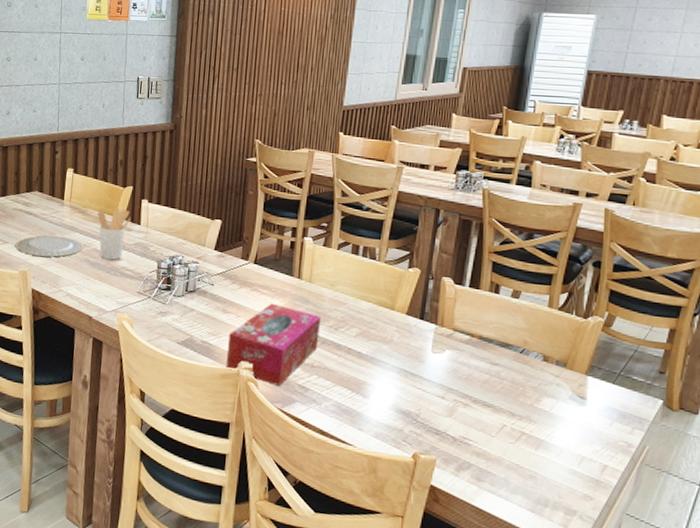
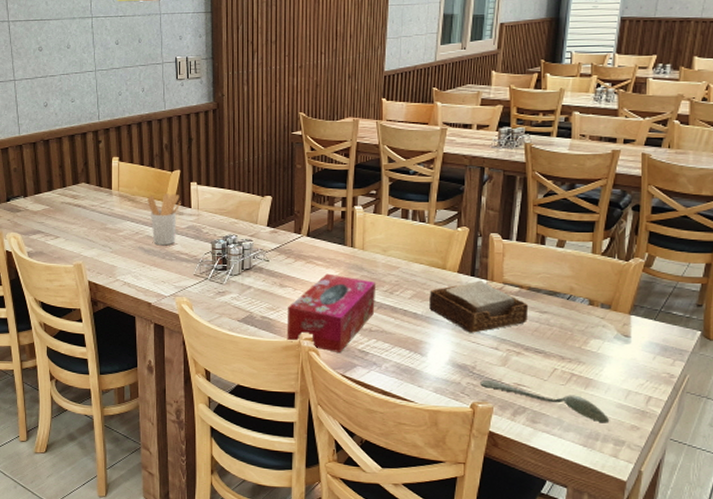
plate: present [16,235,83,257] -> none [68,226,135,248]
napkin holder: none [375,324,479,379] -> present [429,280,529,333]
spoon: none [424,430,561,490] -> present [480,380,610,423]

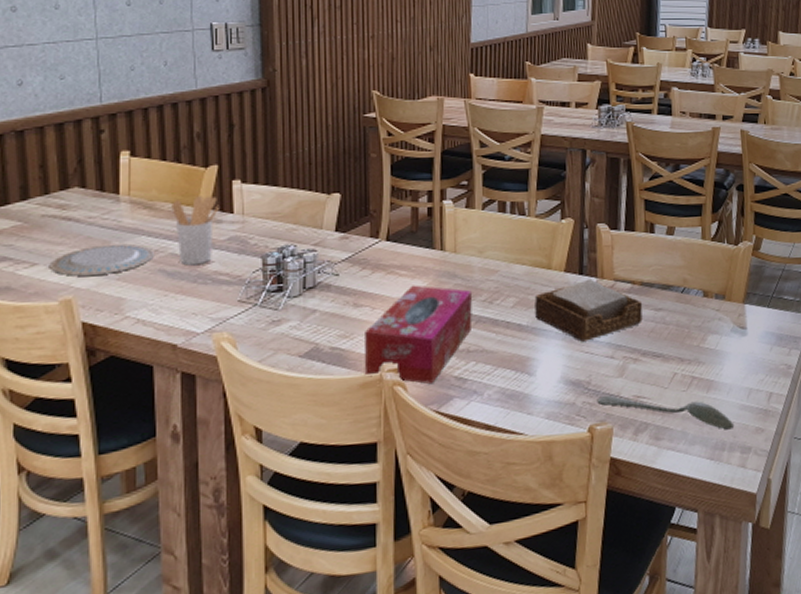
plate: none [68,226,135,248] -> present [51,243,154,276]

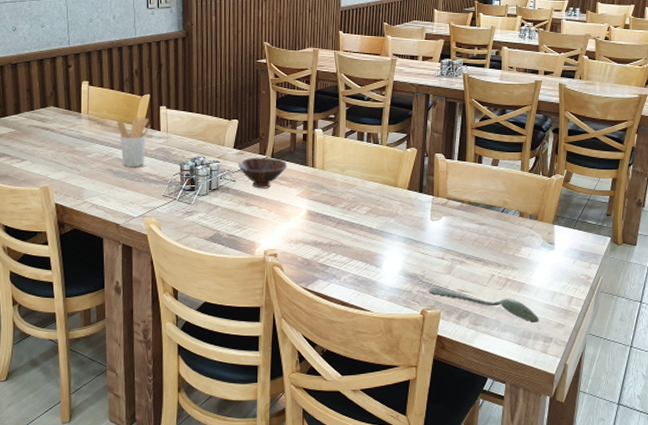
plate: present [51,243,154,276] -> none [34,149,104,170]
bowl: none [342,240,409,283] -> present [238,157,288,189]
tissue box: present [364,285,473,384] -> none [252,192,335,267]
napkin holder: present [534,279,643,342] -> none [383,196,470,245]

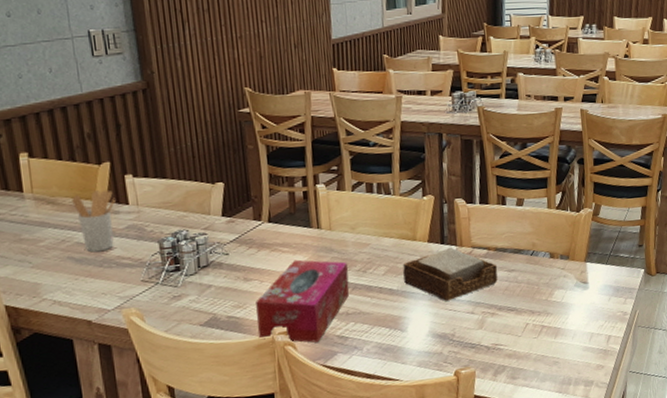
bowl: present [238,157,288,189] -> none [230,222,289,260]
tissue box: none [252,192,335,267] -> present [256,259,350,343]
napkin holder: none [383,196,470,245] -> present [403,247,498,301]
spoon: present [429,288,540,323] -> none [461,345,579,368]

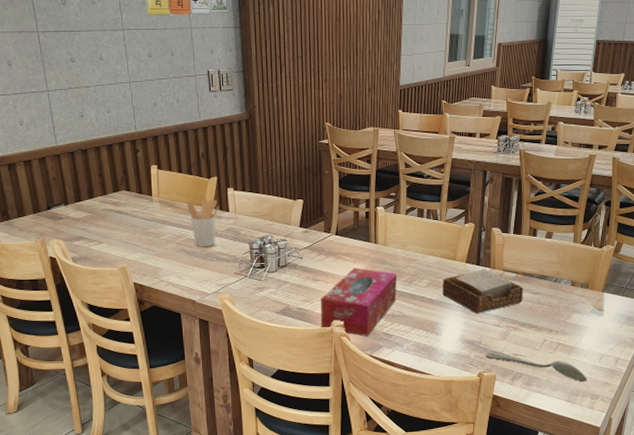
spoon: none [461,345,579,368] -> present [485,353,588,382]

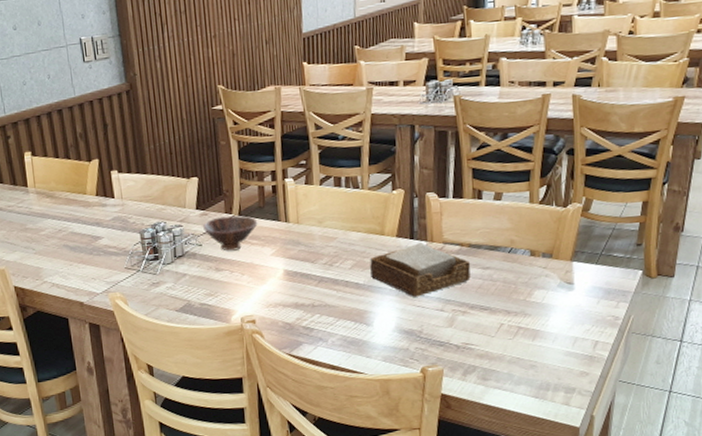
utensil holder: present [187,199,219,248] -> none [67,185,103,241]
bowl: none [305,234,352,265] -> present [203,215,258,251]
tissue box: present [320,267,398,336] -> none [226,252,316,332]
spoon: present [485,353,588,382] -> none [428,343,559,373]

